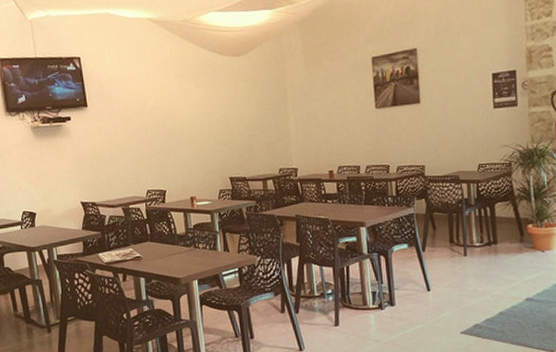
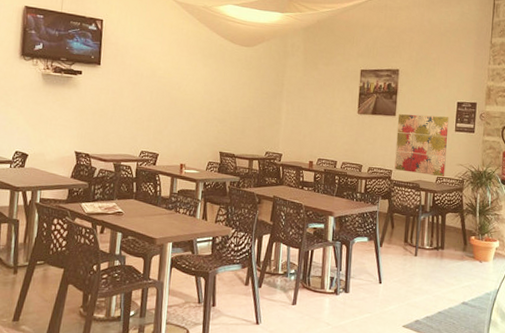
wall art: none [423,93,488,165] -> present [394,114,449,177]

